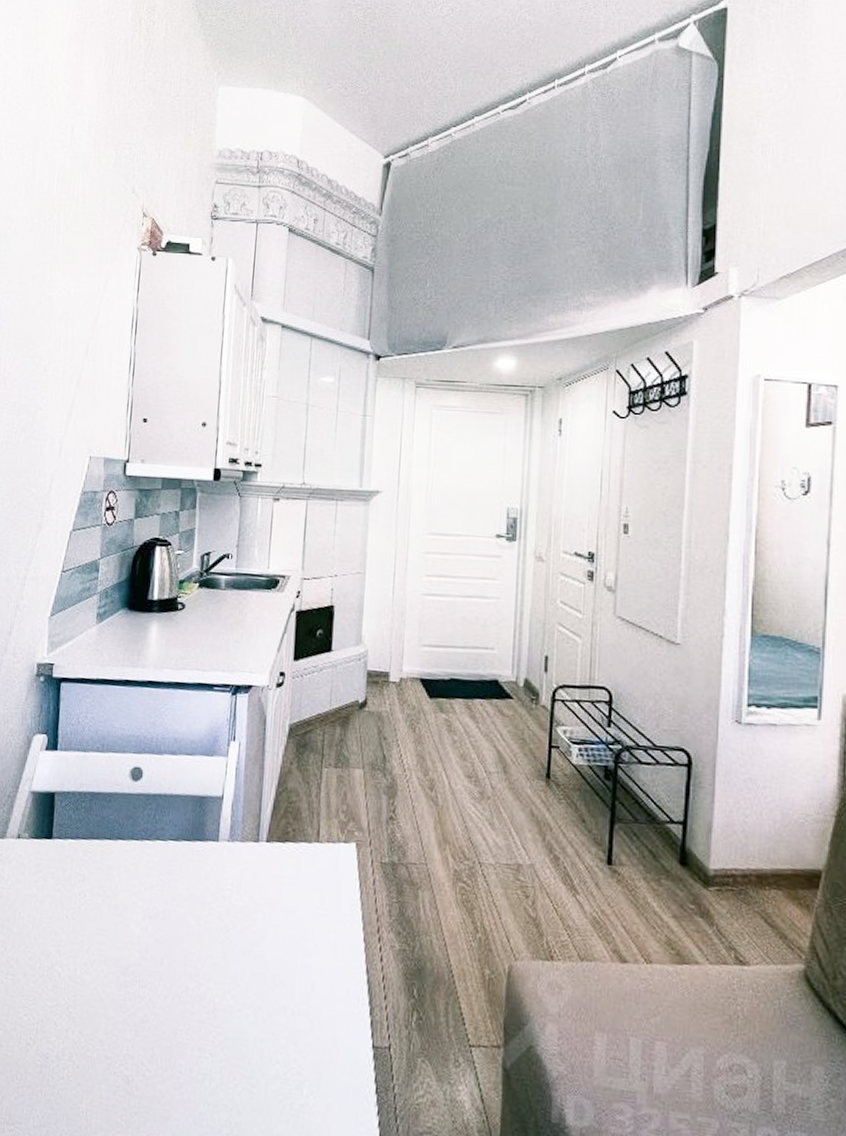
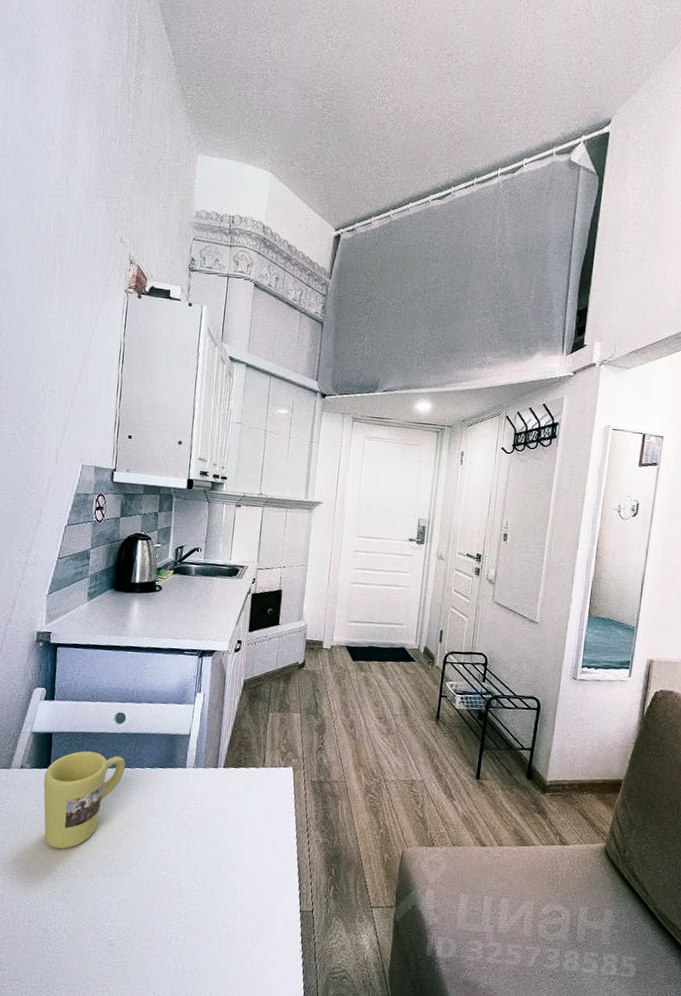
mug: none [44,816,143,947] -> present [43,751,125,849]

